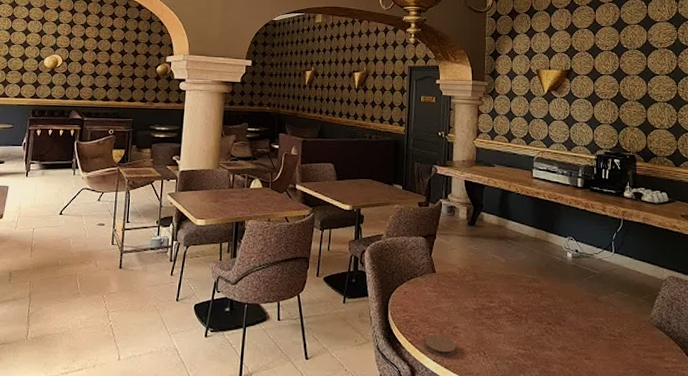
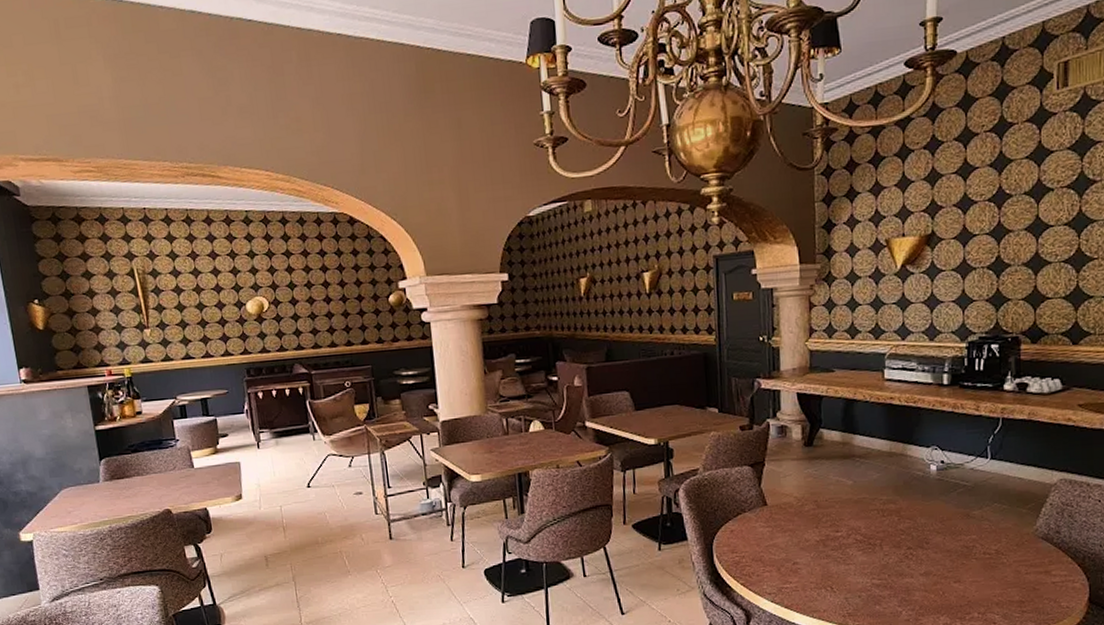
coaster: present [424,335,456,357] -> none [759,573,798,597]

